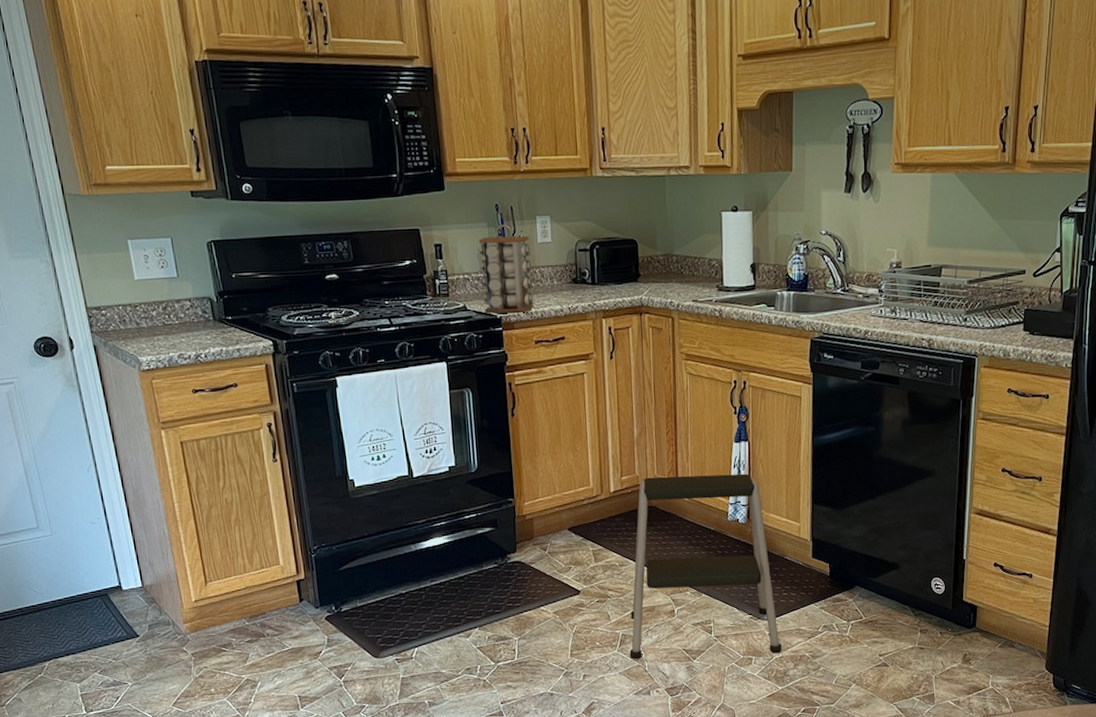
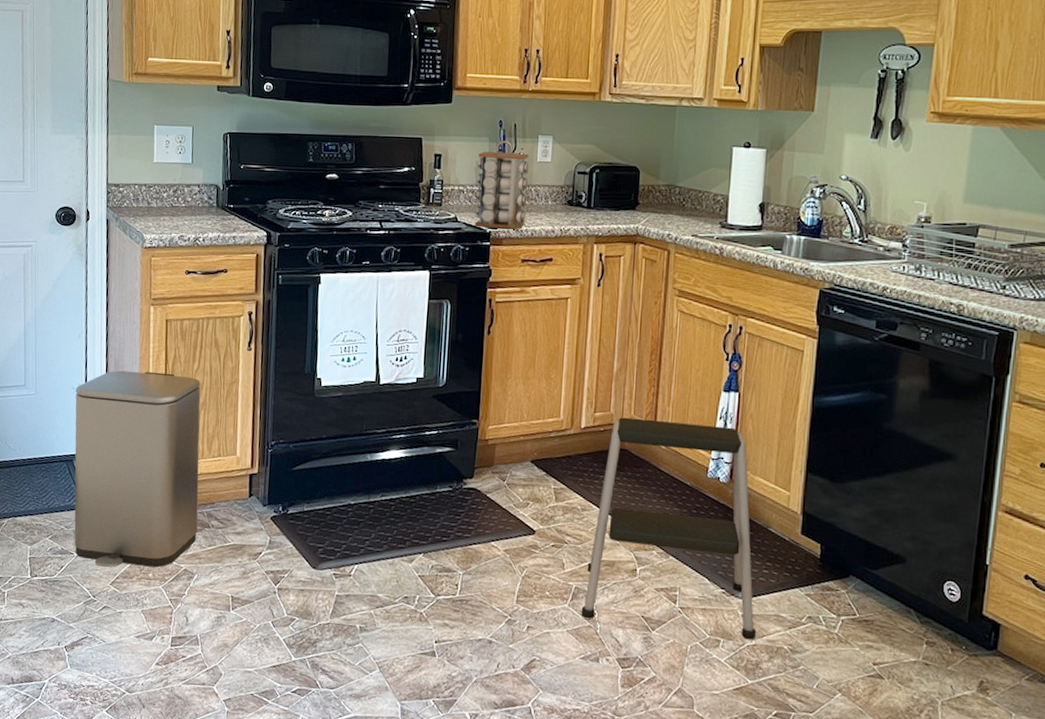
pedal bin: none [95,495,253,691] -> present [74,370,201,568]

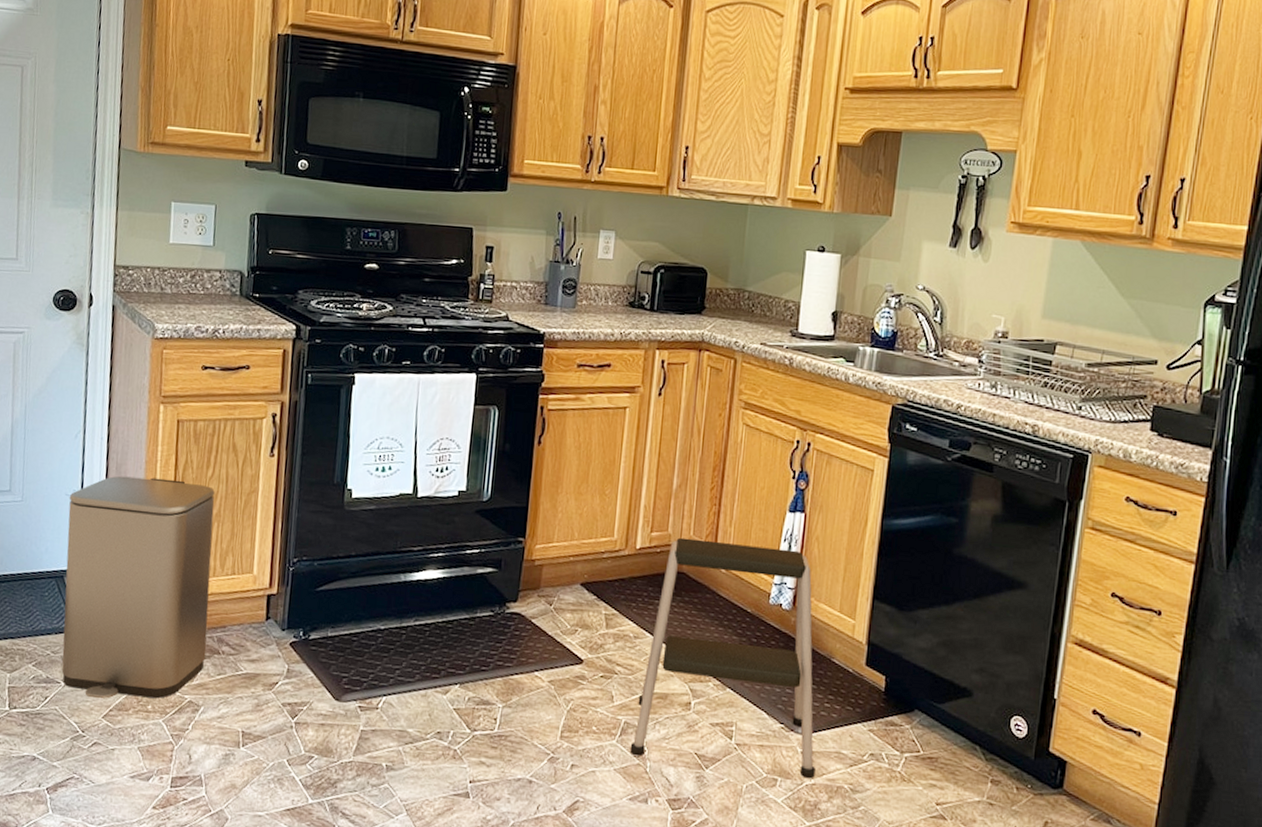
spice rack: present [475,140,529,230] -> none [528,234,589,332]

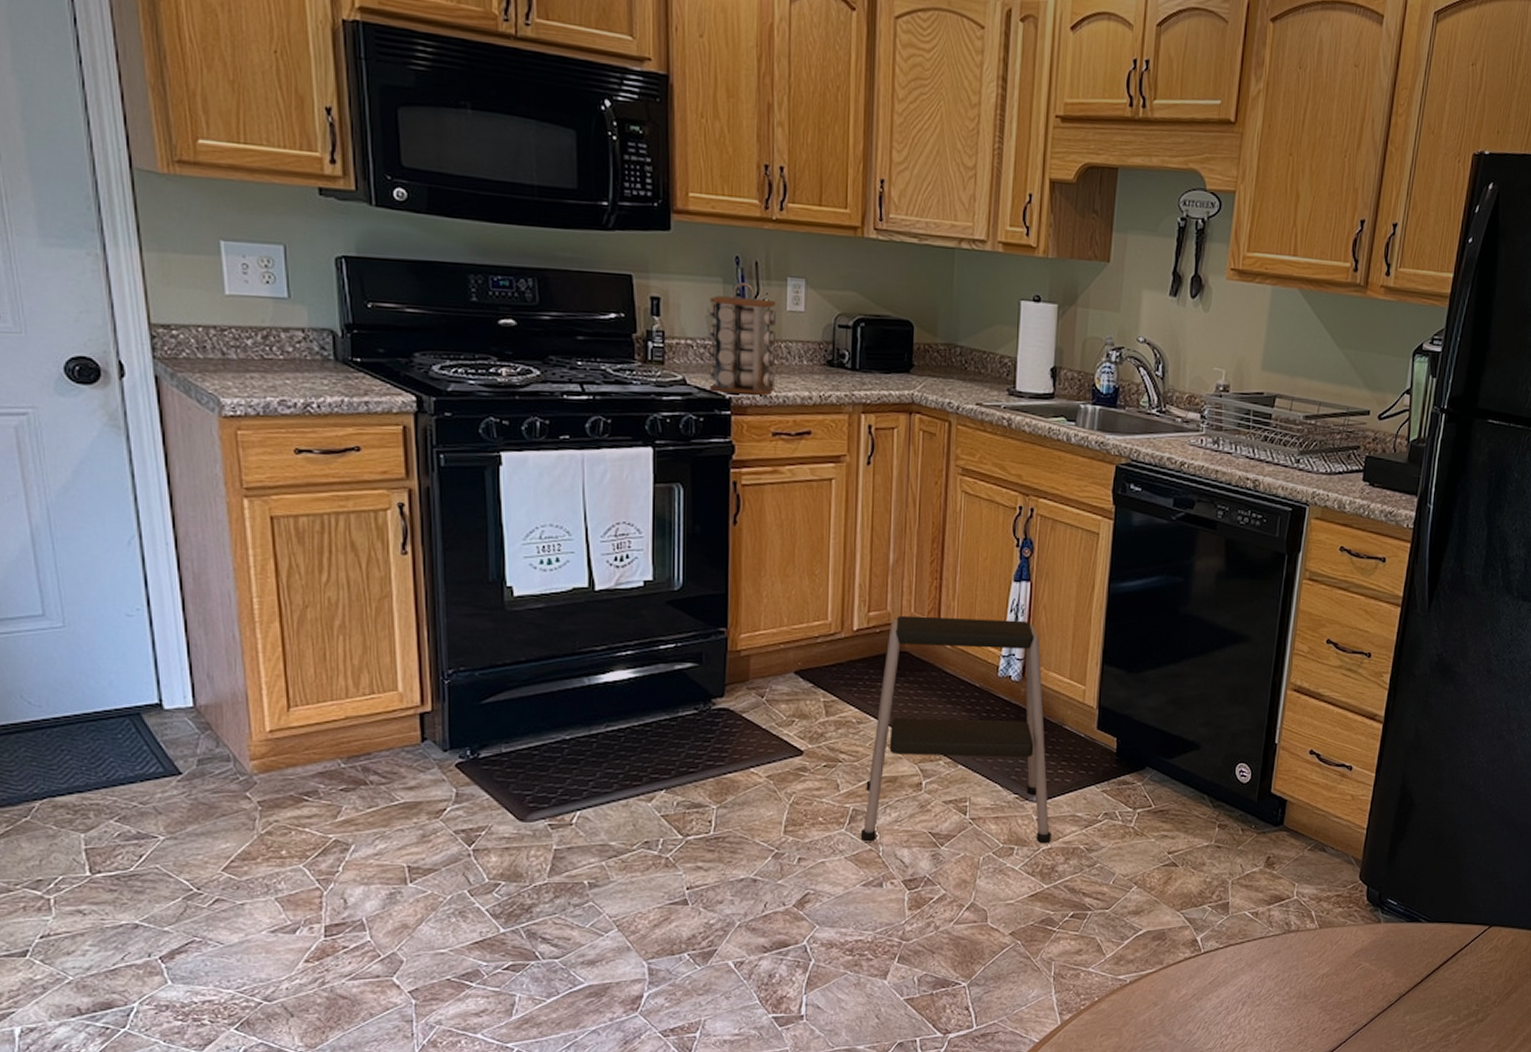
pedal bin: present [61,476,215,699] -> none [132,588,349,850]
spice rack: none [528,234,589,332] -> present [709,282,776,396]

